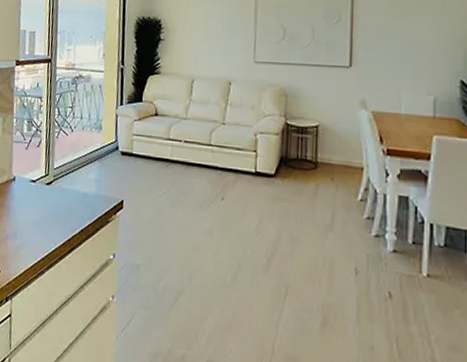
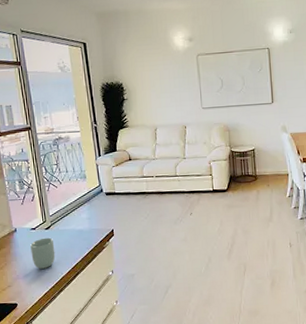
cup: none [25,194,53,234] -> present [30,237,56,269]

